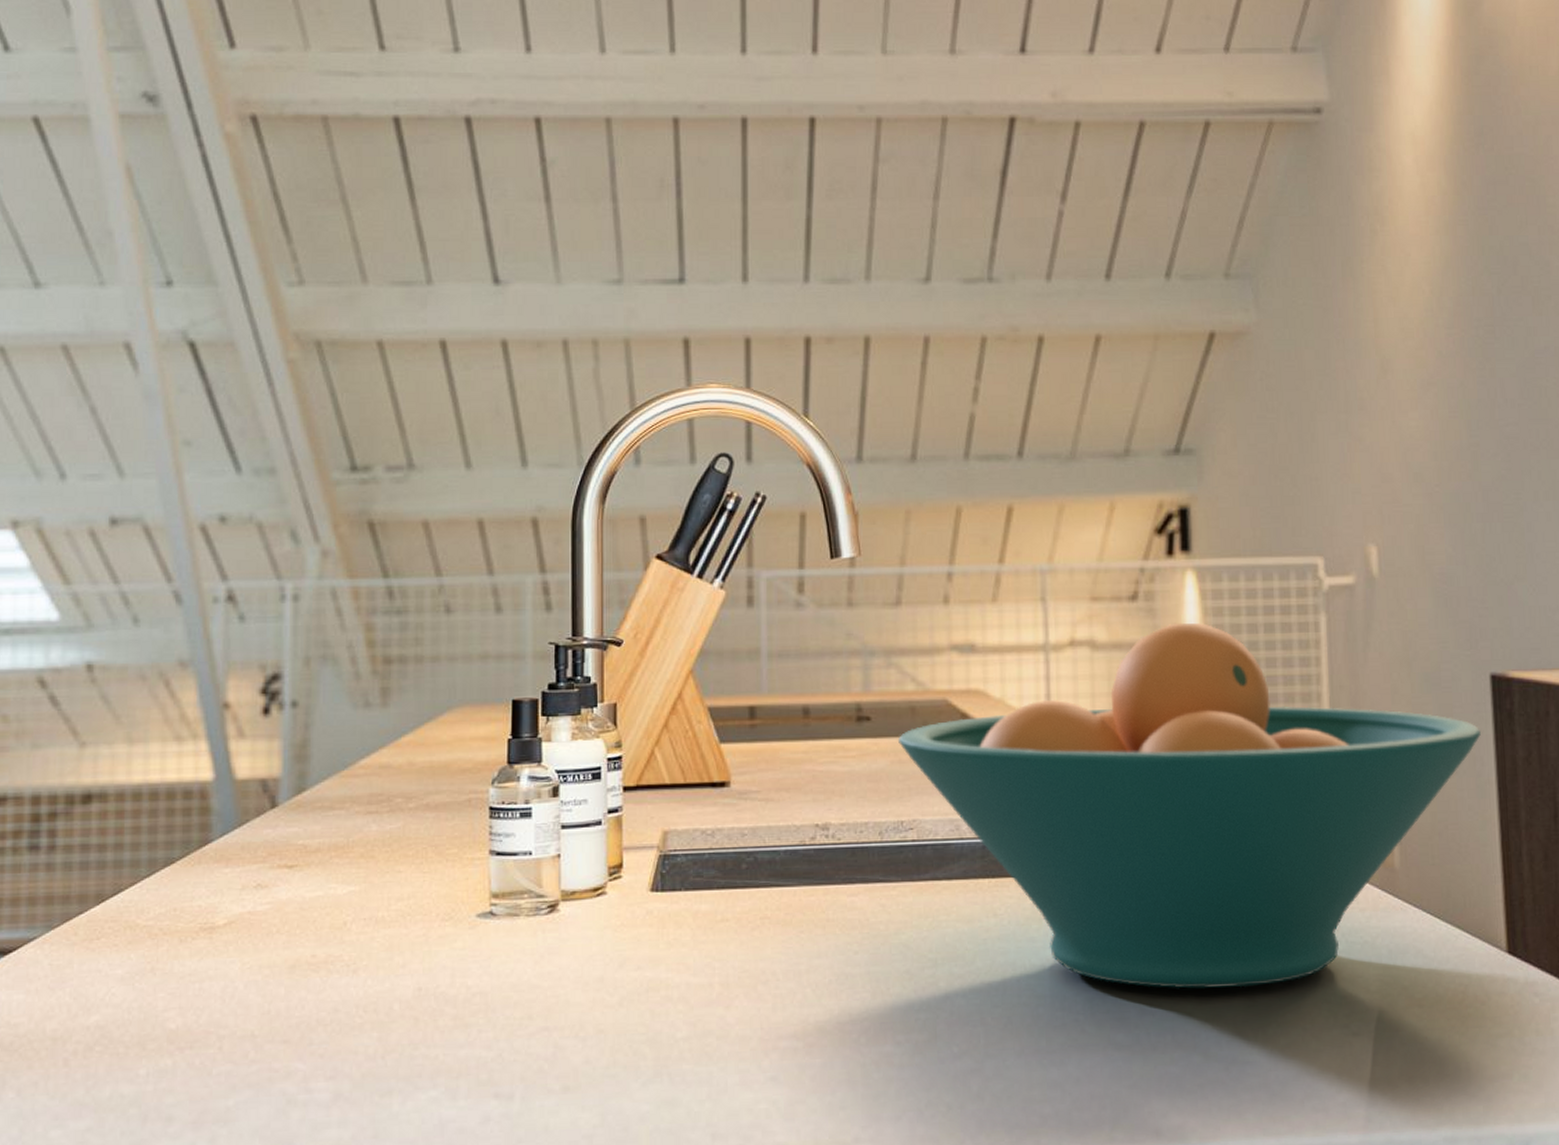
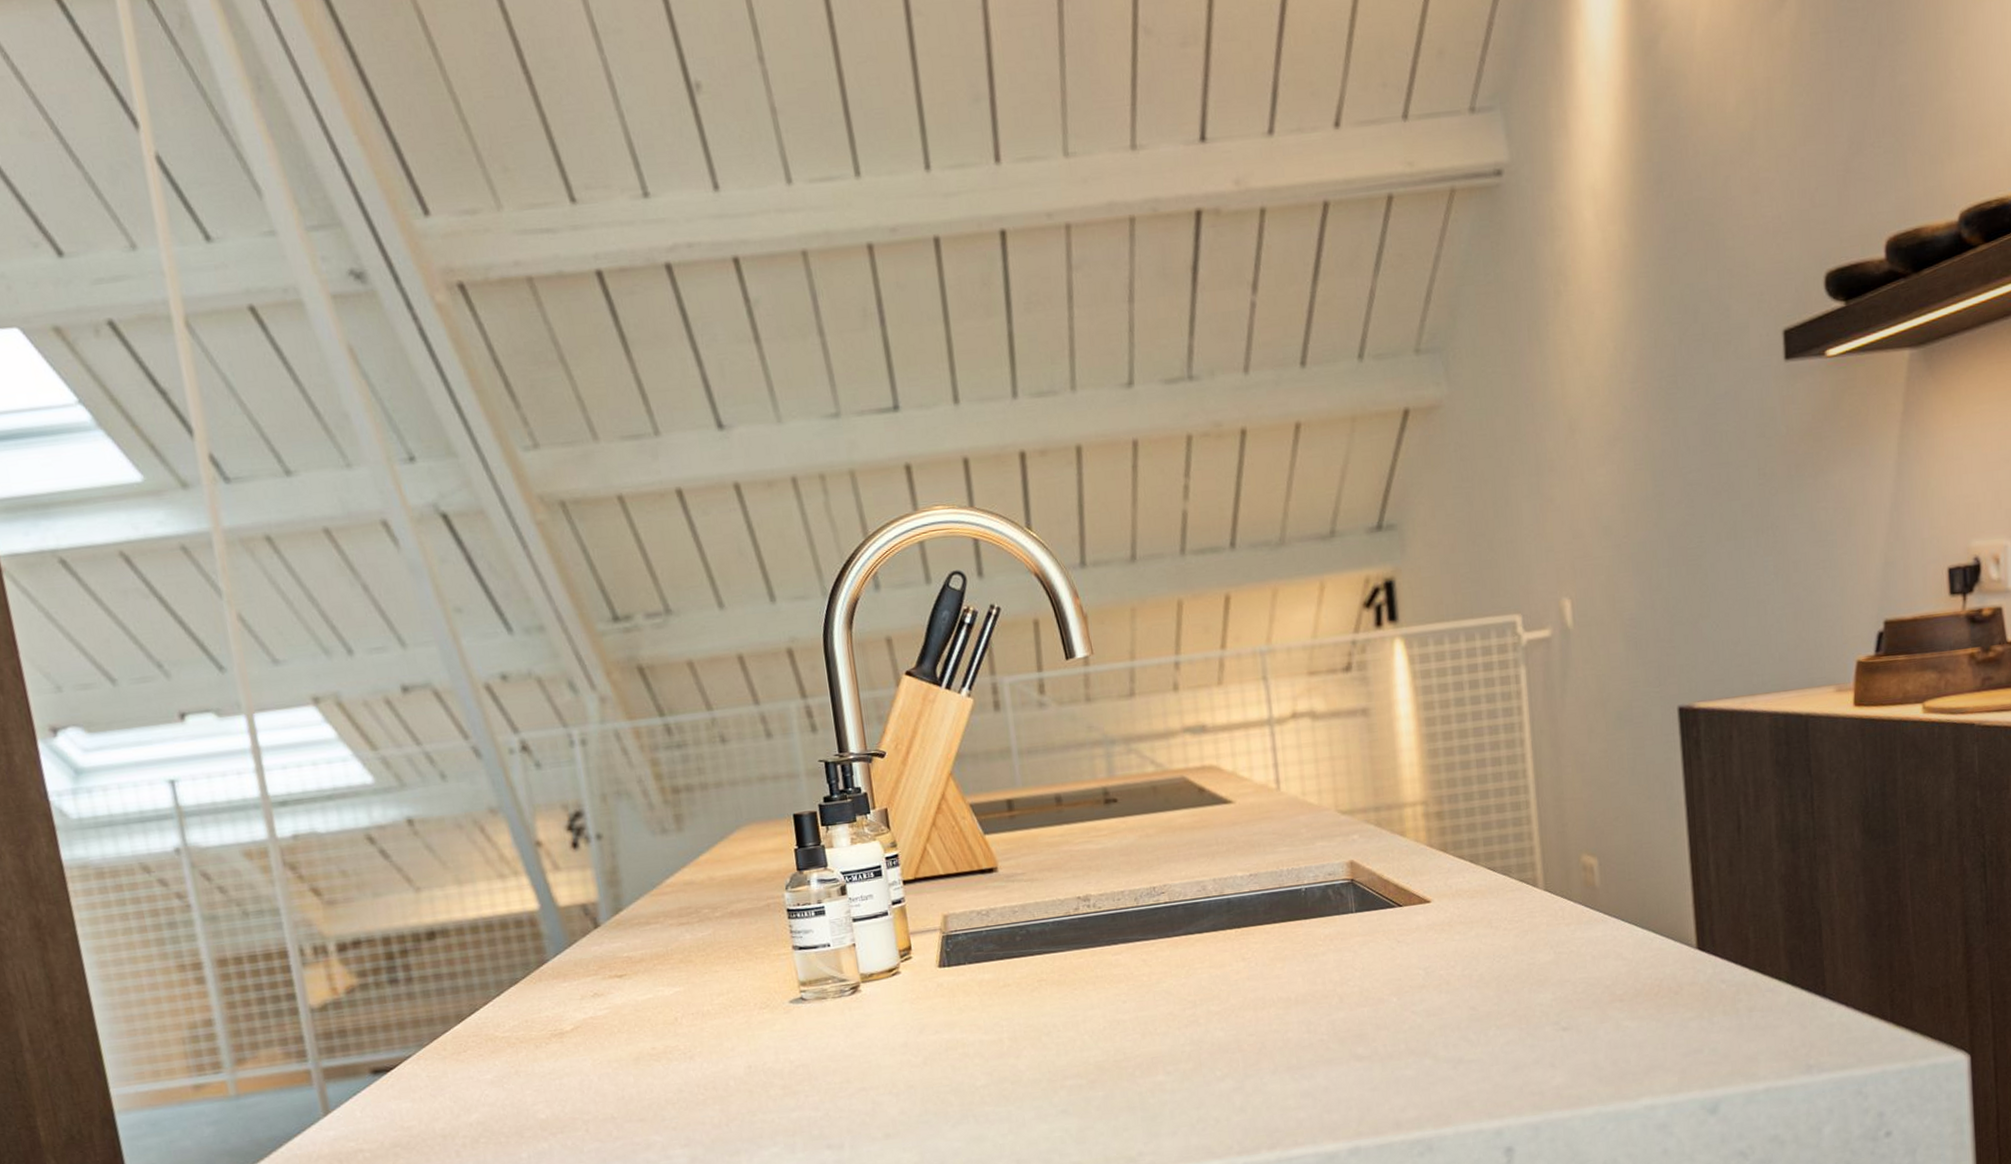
fruit bowl: present [898,622,1481,989] -> none [1144,686,1670,1007]

